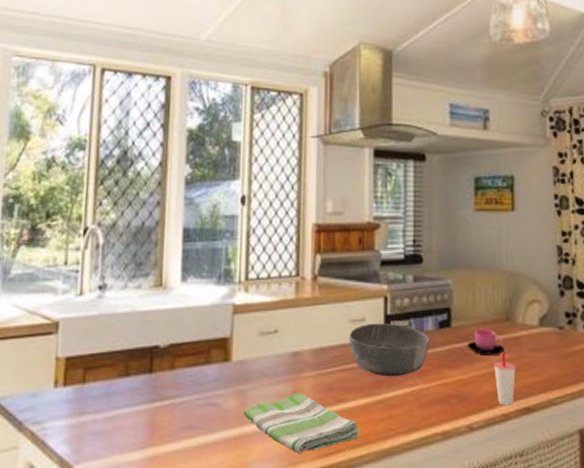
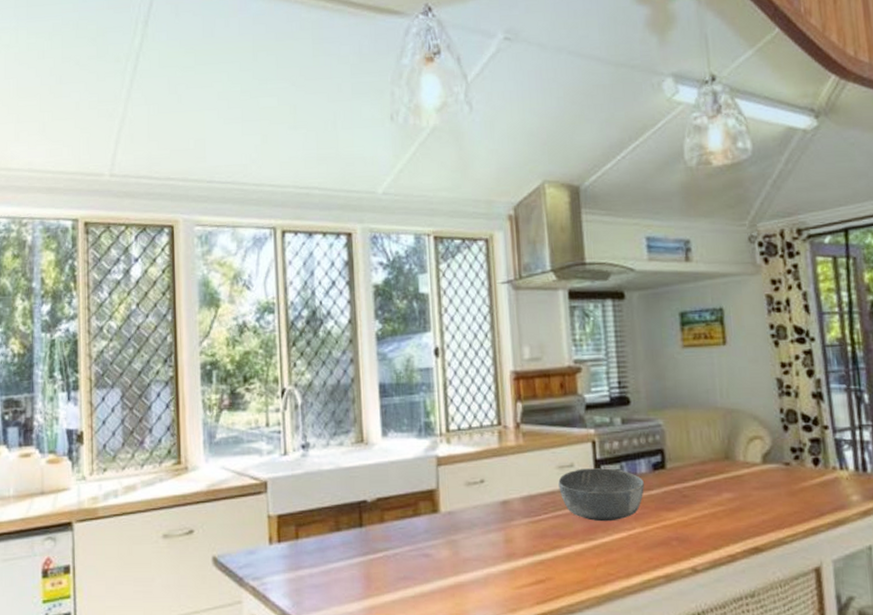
dish towel: present [243,392,360,454] -> none [456,540,578,601]
cup: present [467,328,505,355] -> none [685,468,726,495]
cup: present [494,352,516,406] -> none [715,492,740,546]

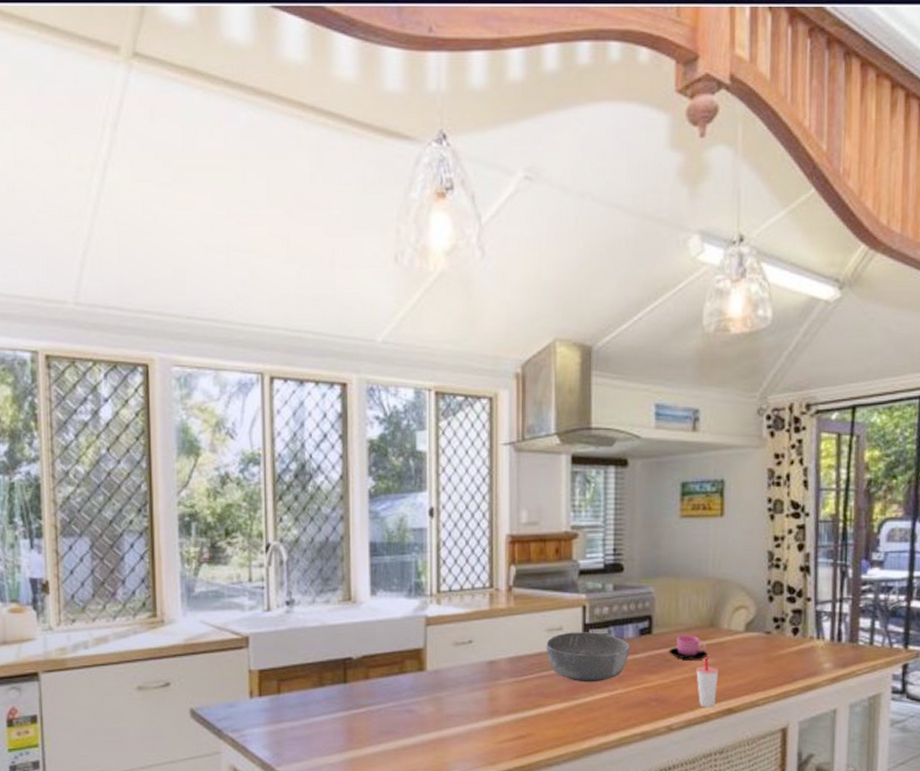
cup: none [685,468,726,495] -> present [669,635,708,660]
cup: none [715,492,740,546] -> present [696,657,719,708]

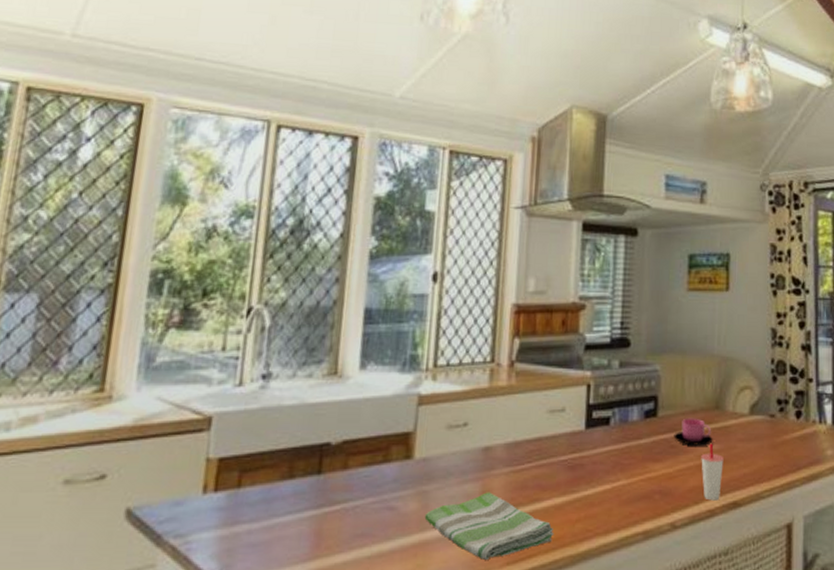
dish towel: none [440,698,558,754] -> present [424,492,554,561]
bowl: present [546,632,630,683] -> none [546,414,634,473]

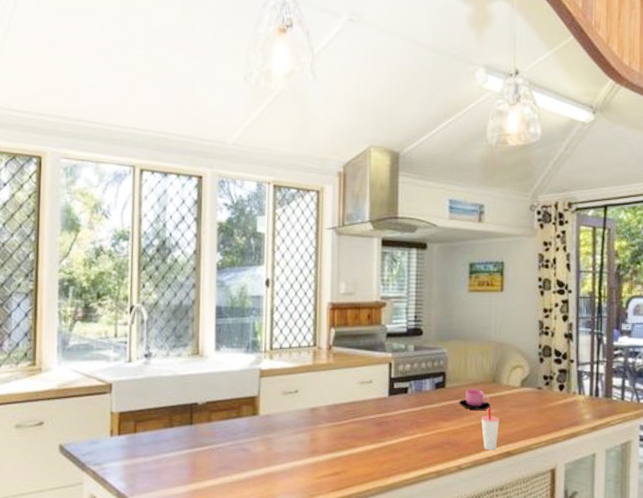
dish towel: present [424,492,554,561] -> none [269,440,367,488]

